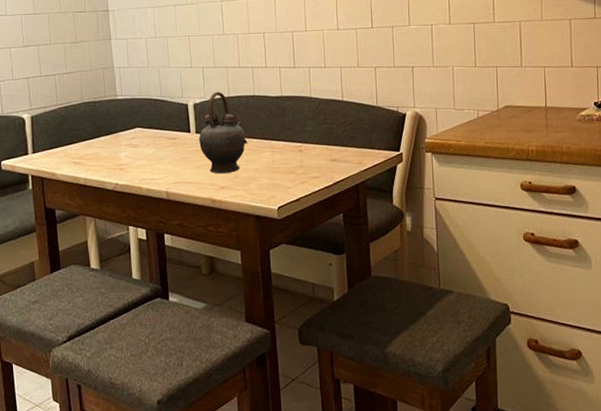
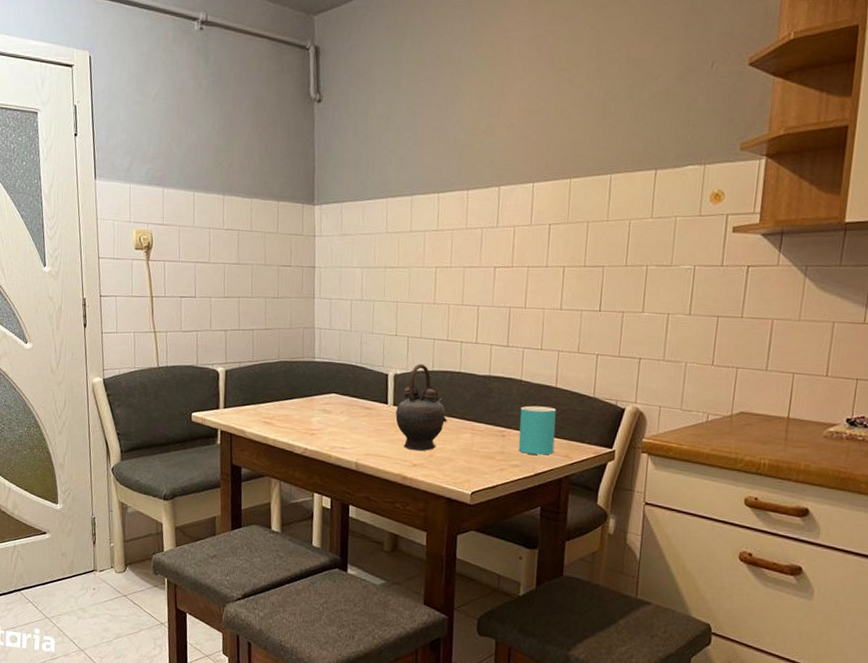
cup: none [313,119,348,165] -> present [518,405,556,455]

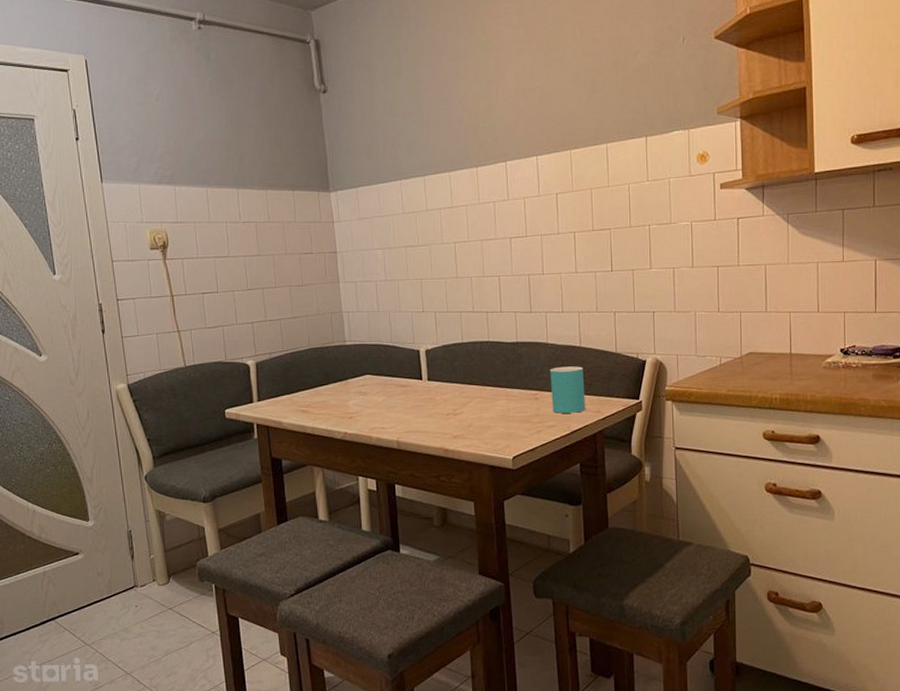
teapot: present [395,363,447,452] -> none [431,337,482,423]

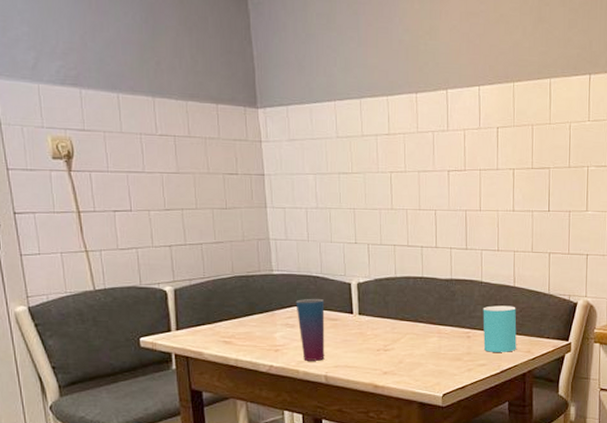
cup: none [367,366,396,427] -> present [295,298,325,361]

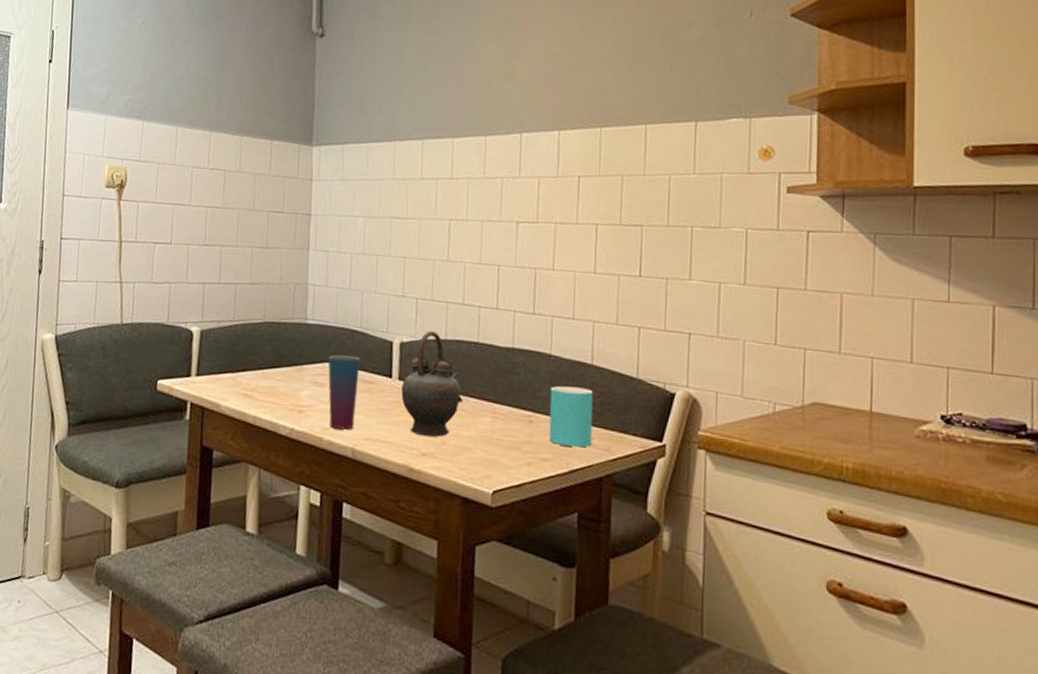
teapot: none [362,271,414,359] -> present [401,330,463,438]

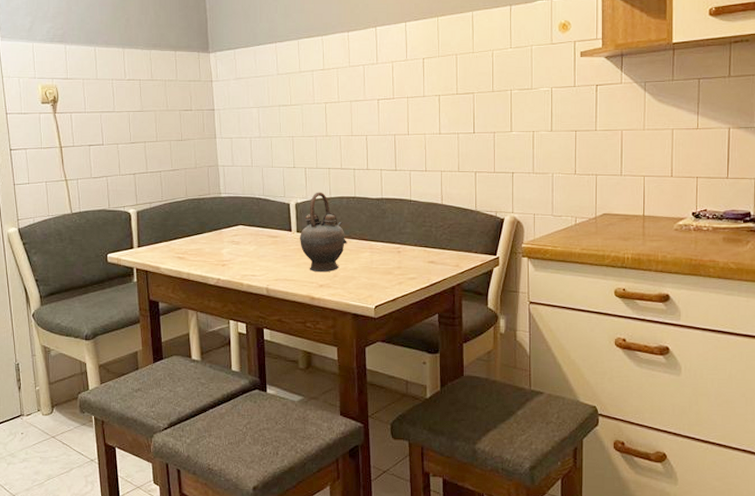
cup: present [328,355,361,430] -> none [240,217,266,275]
cup: present [548,385,593,448] -> none [412,222,445,266]

